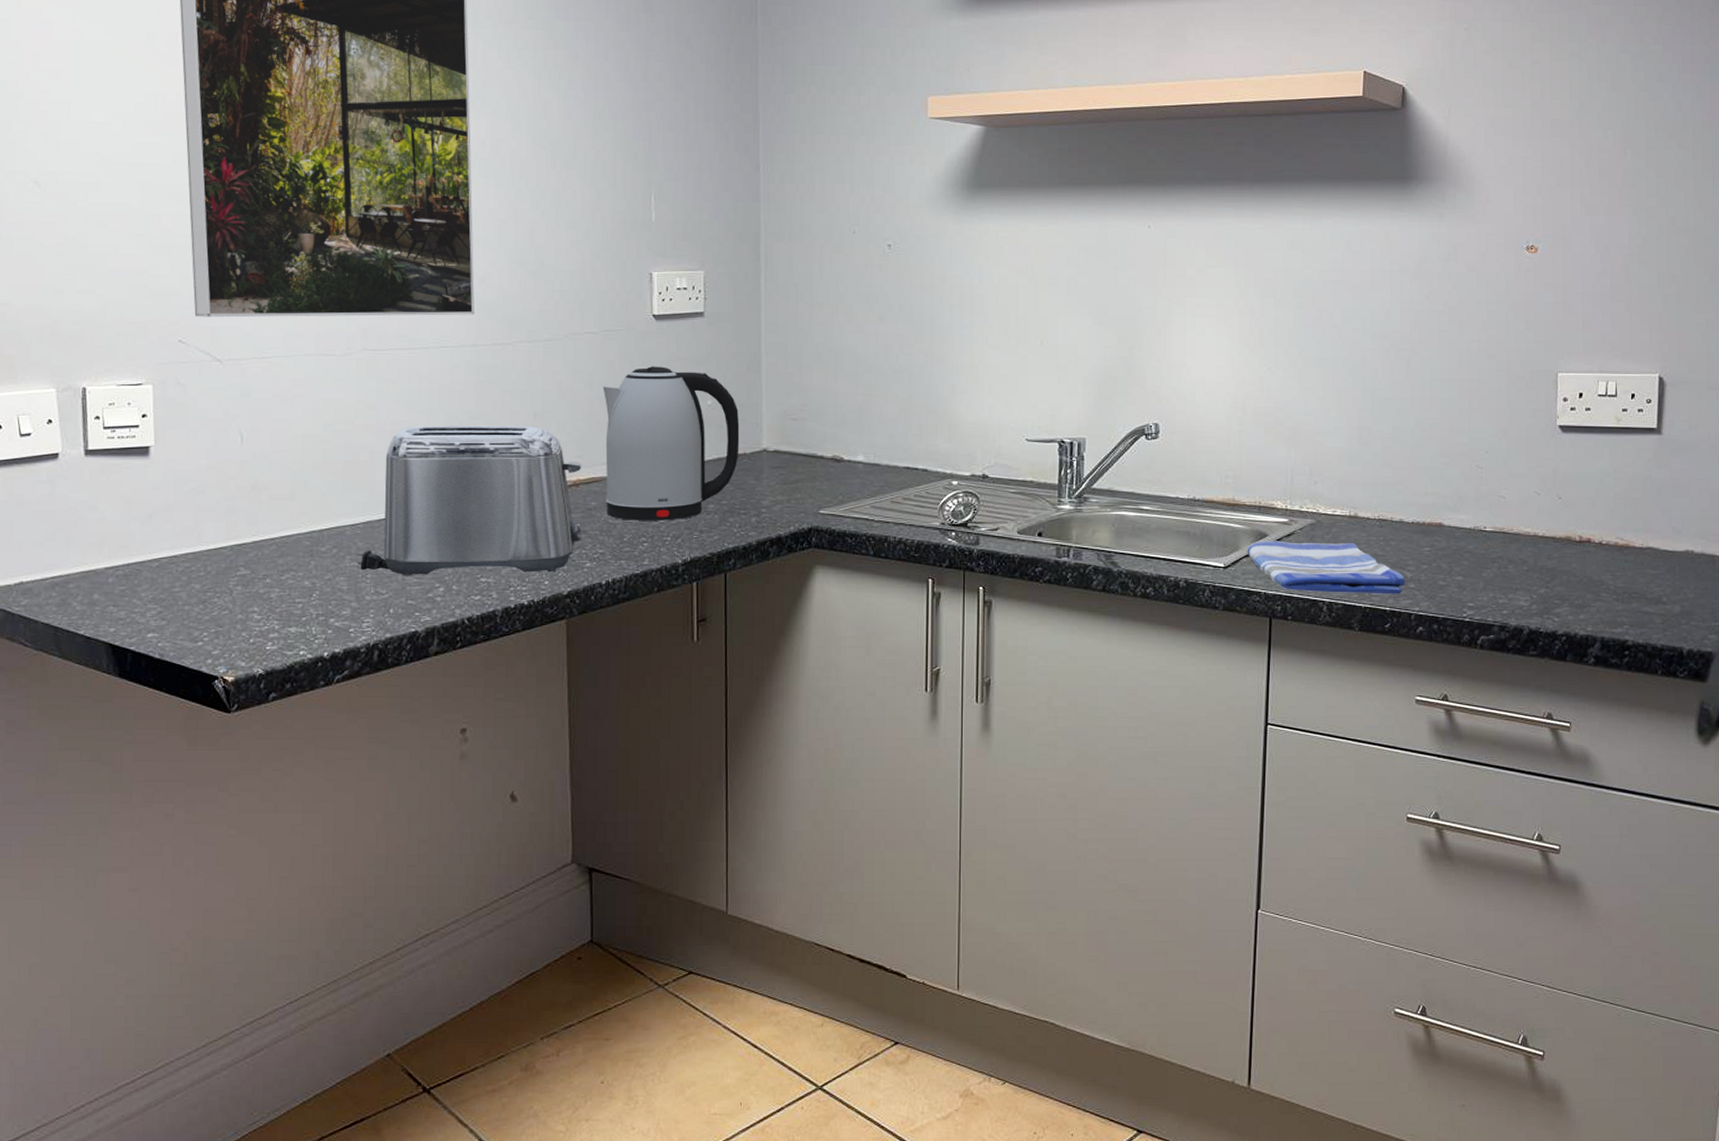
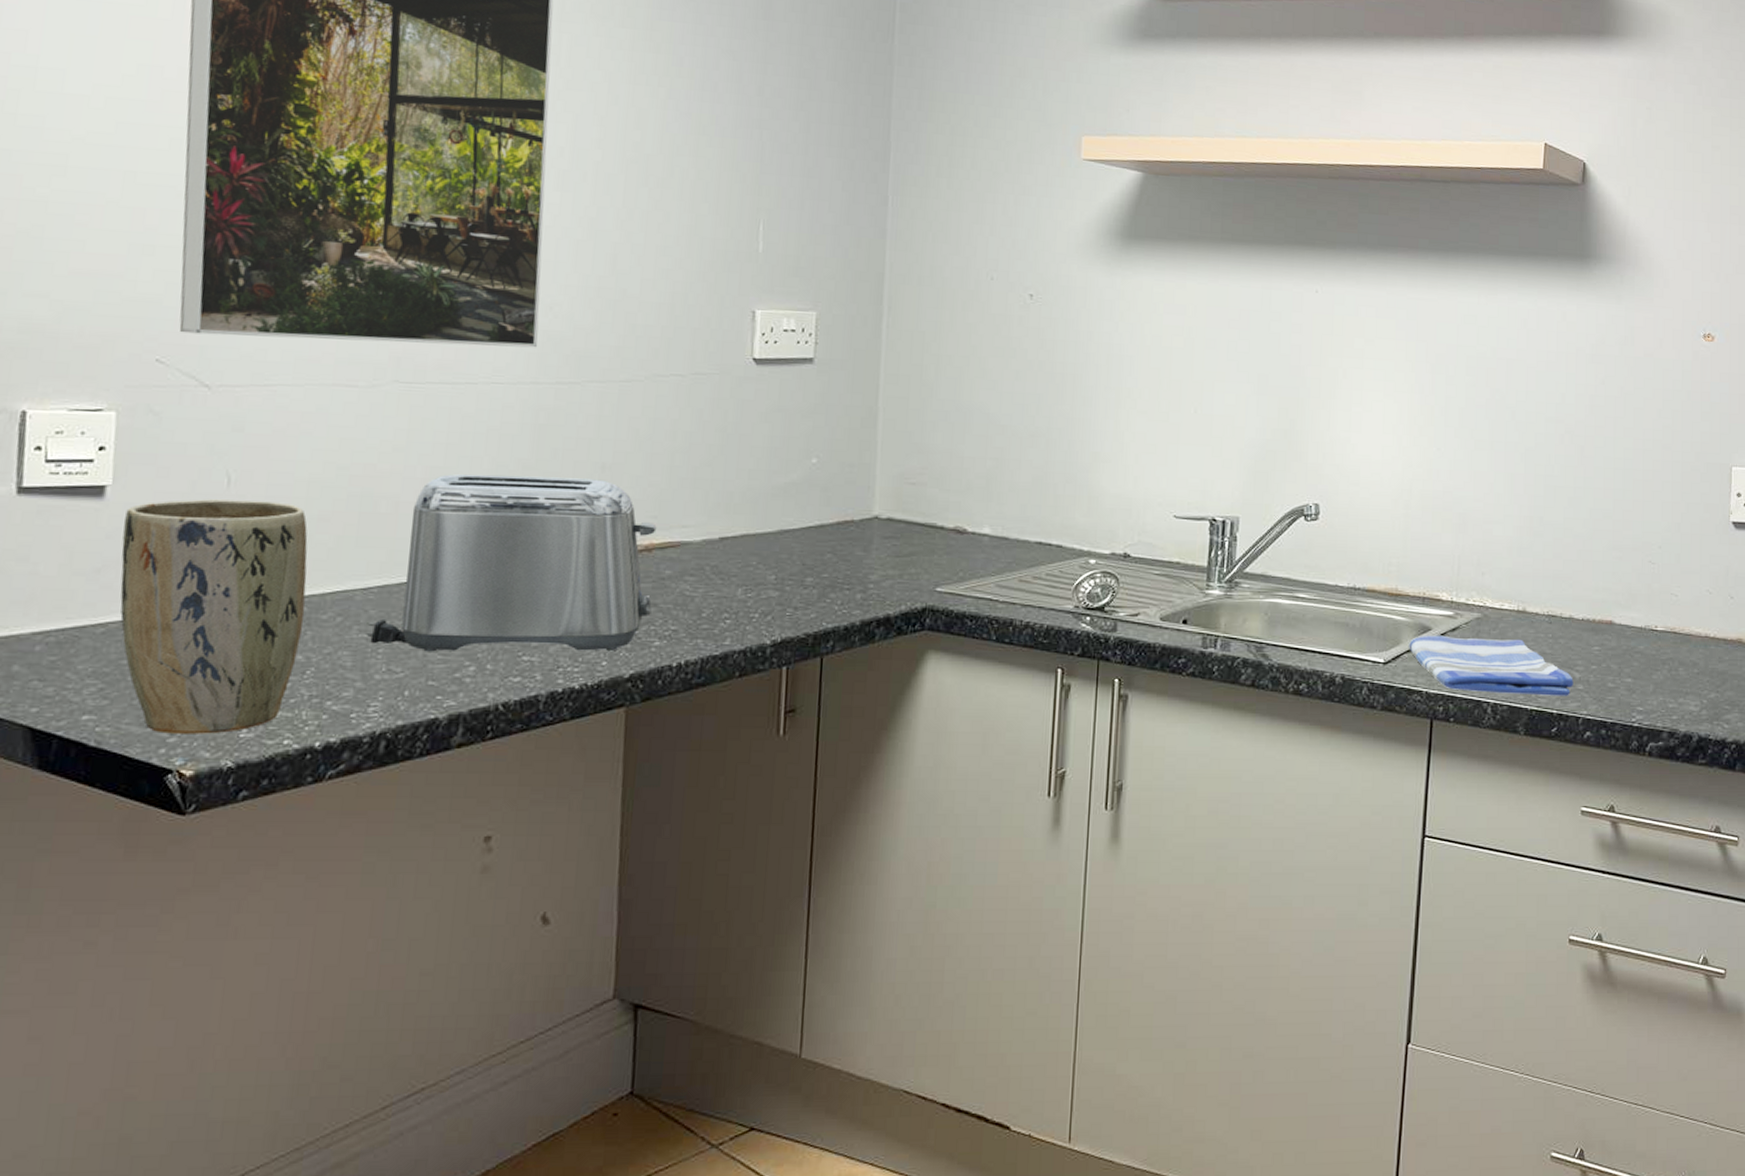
plant pot: none [166,454,308,647] -> present [120,499,308,734]
kettle: present [602,366,740,521] -> none [683,416,849,595]

